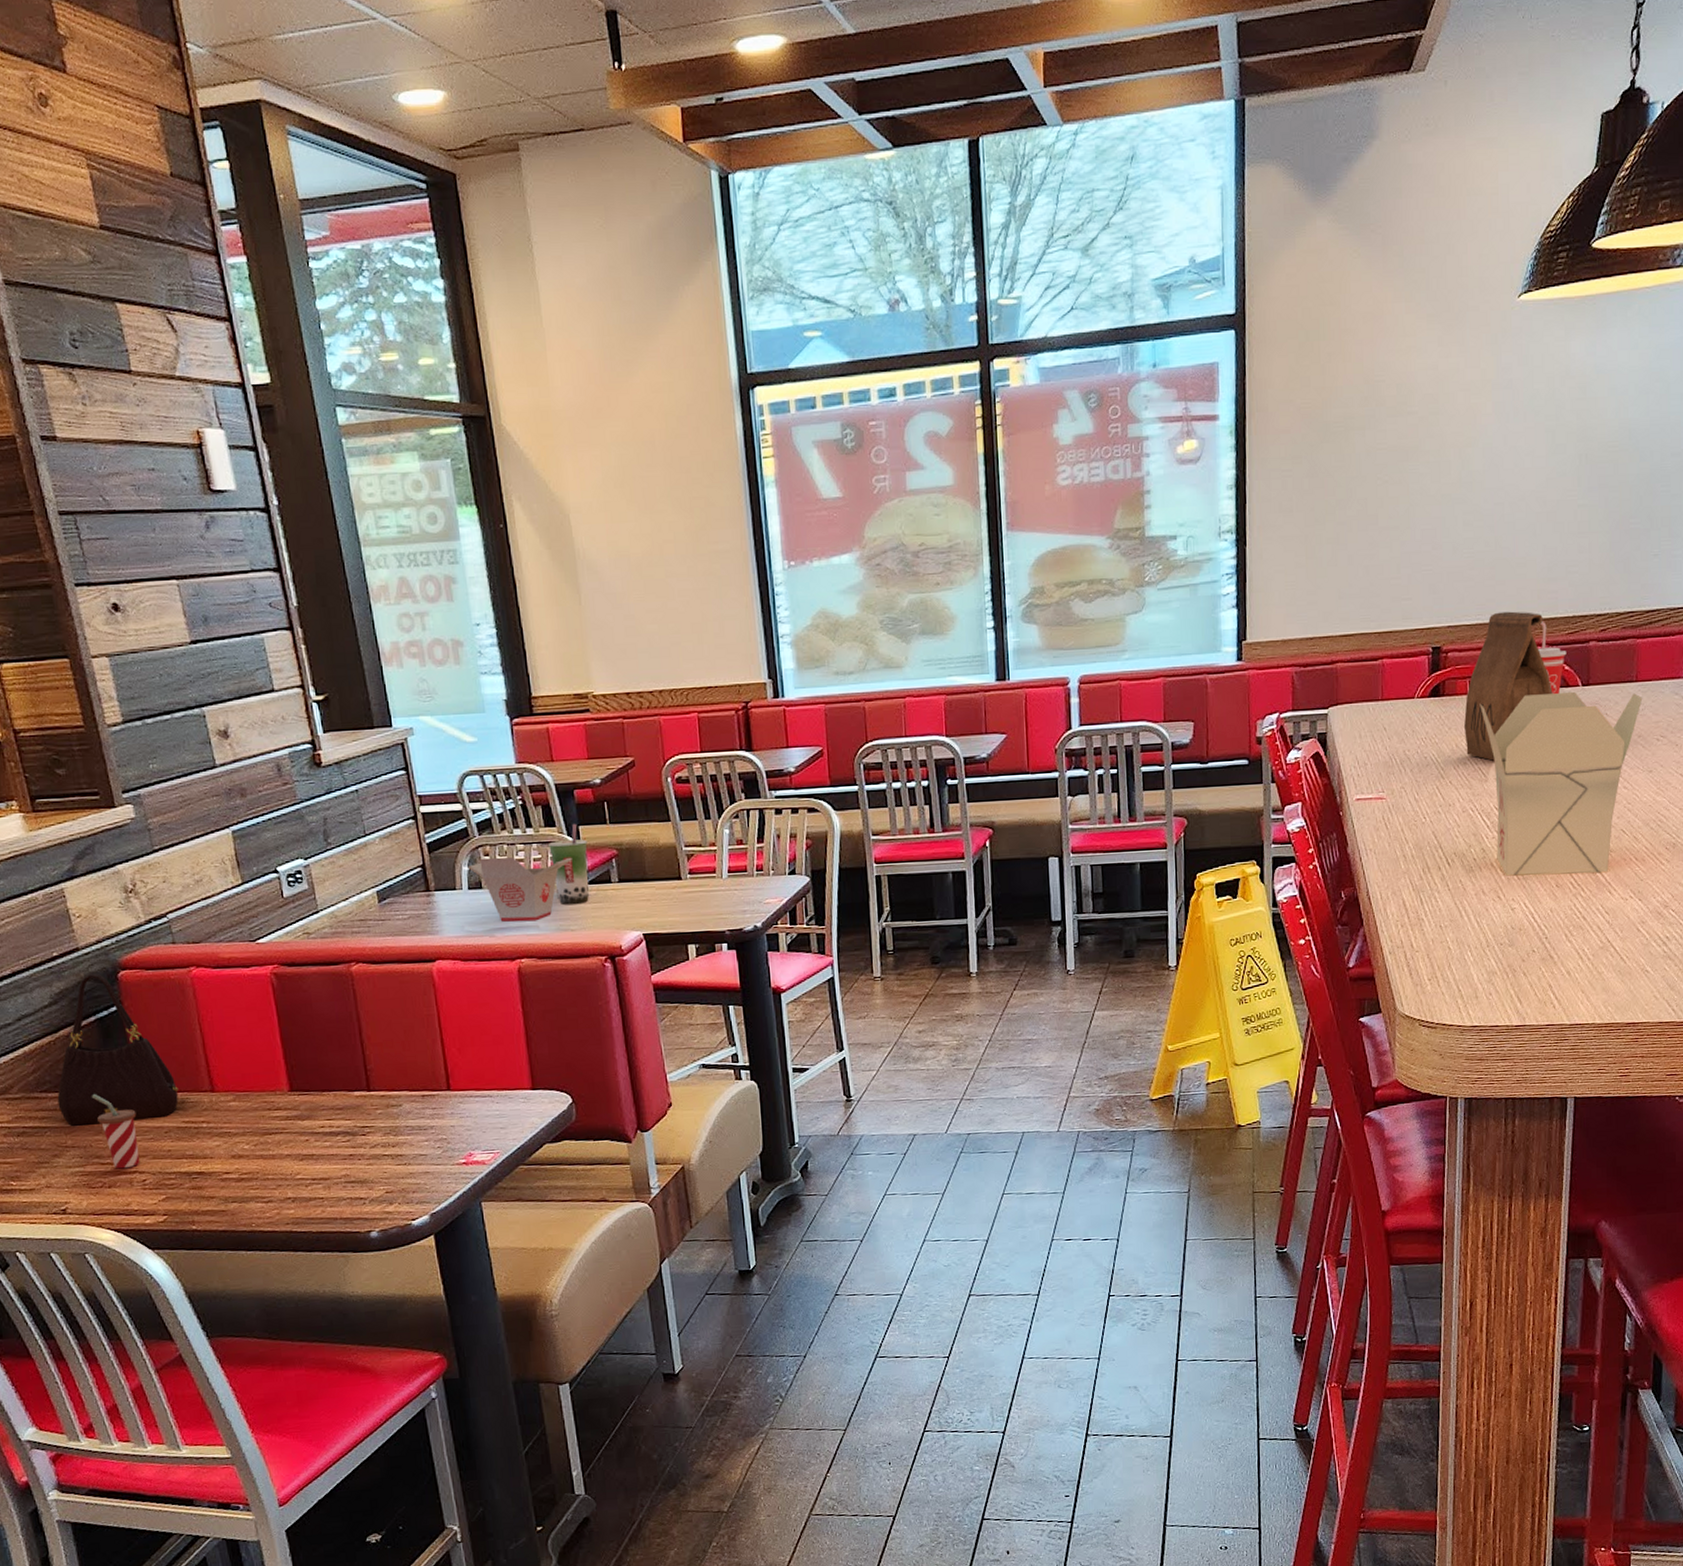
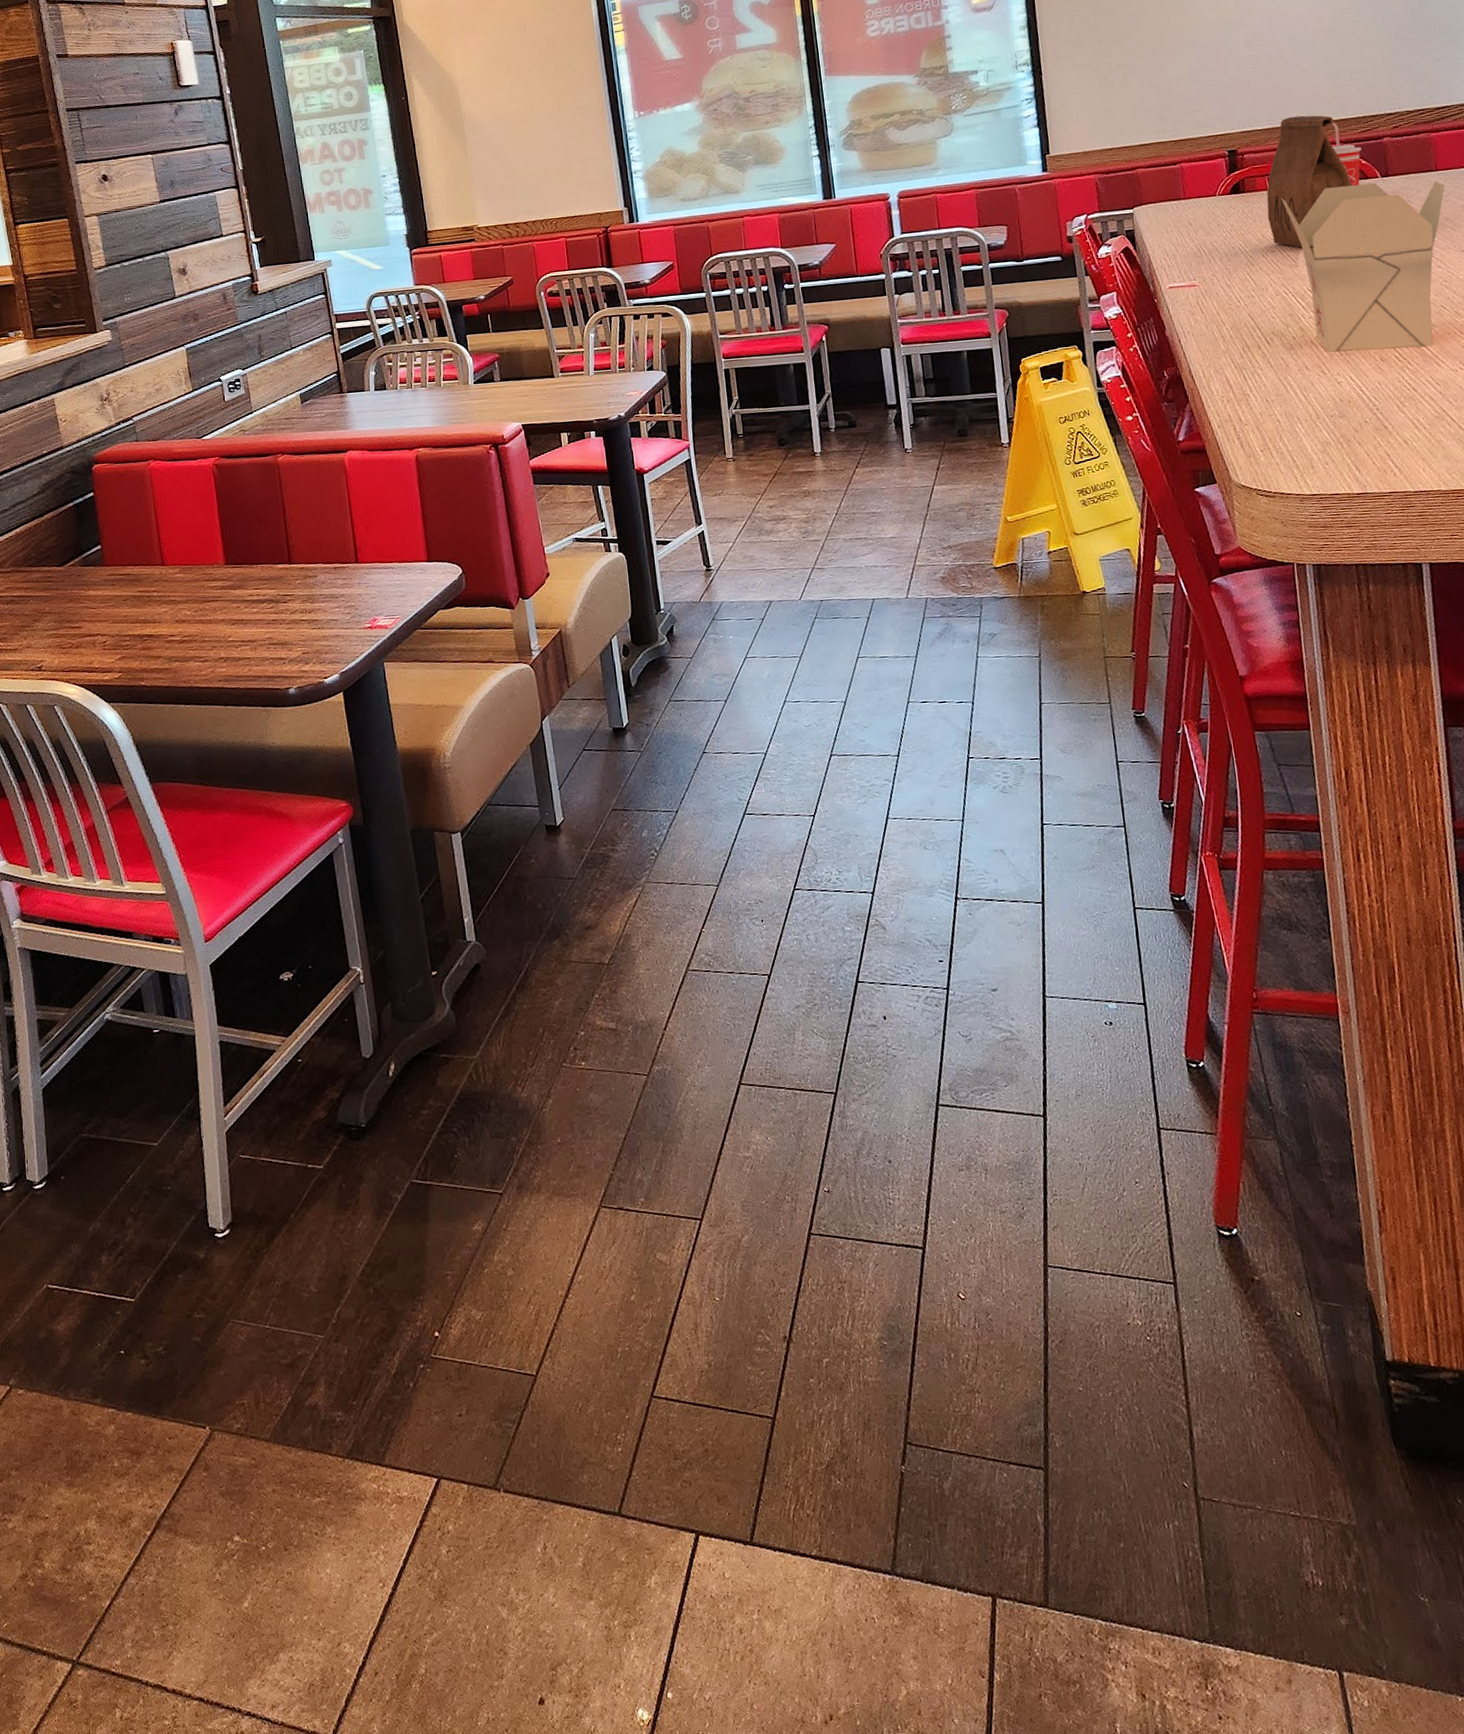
handbag: present [57,972,179,1127] -> none [39,466,136,596]
beverage cup: present [91,1093,140,1169] -> none [66,567,102,632]
takeout container: present [468,857,572,922] -> none [374,362,461,417]
beverage cup: present [547,823,590,906] -> none [440,333,476,402]

